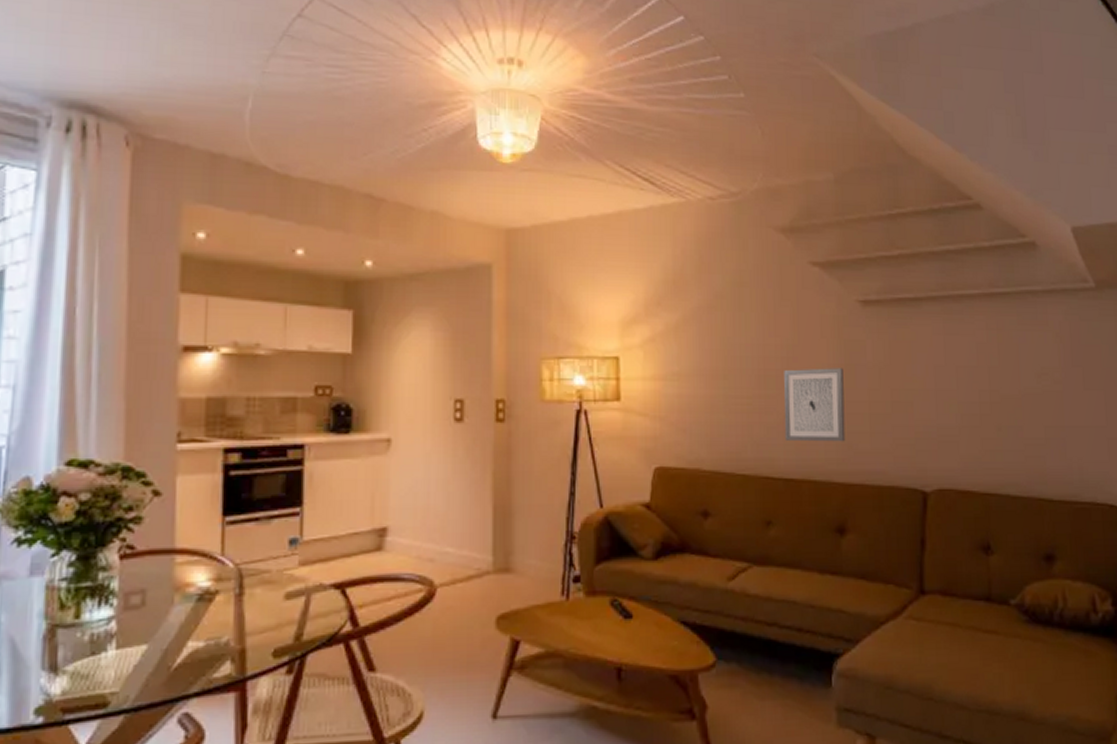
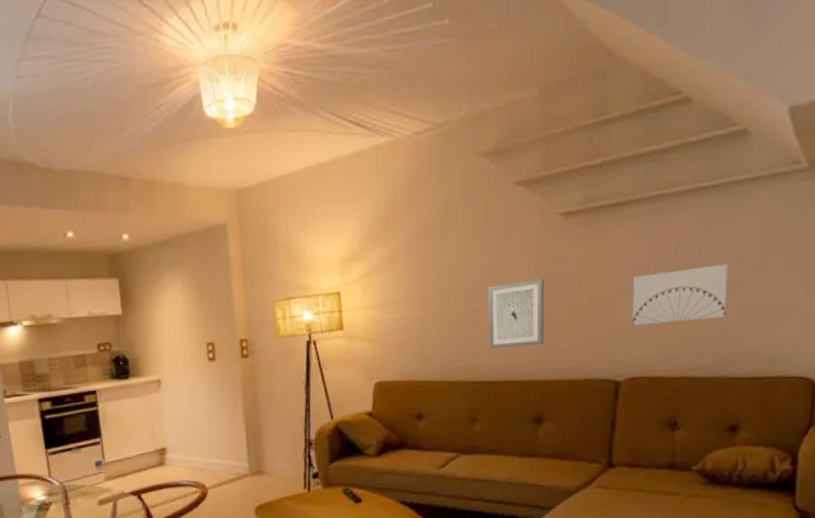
wall art: none [936,374,1032,431] -> present [632,263,730,327]

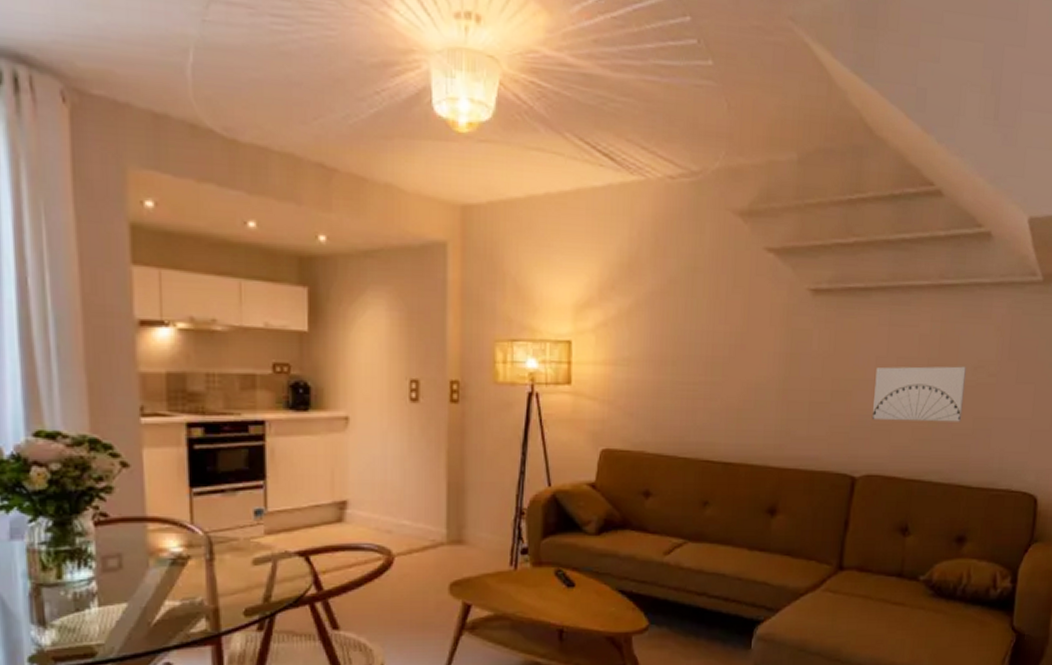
wall art: present [488,279,545,349] -> none [726,356,788,429]

